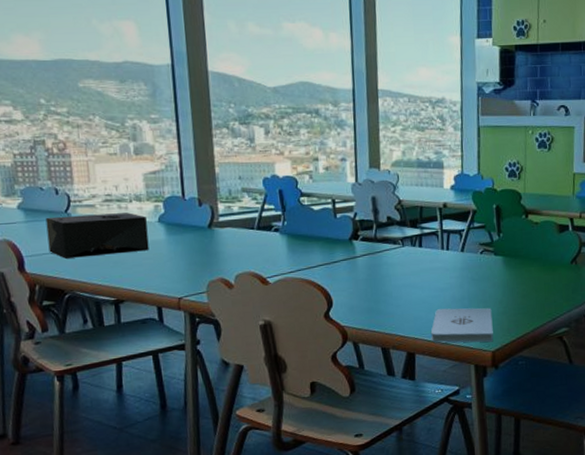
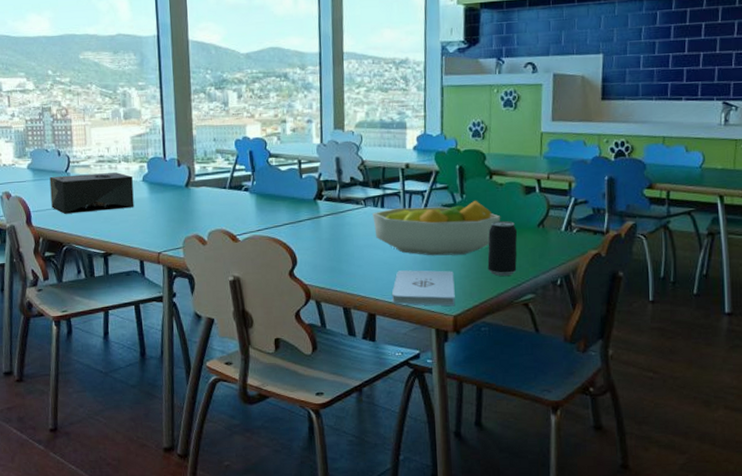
fruit bowl: none [410,238,537,294] -> present [372,200,501,256]
beverage can: none [524,258,552,311] -> present [487,220,518,276]

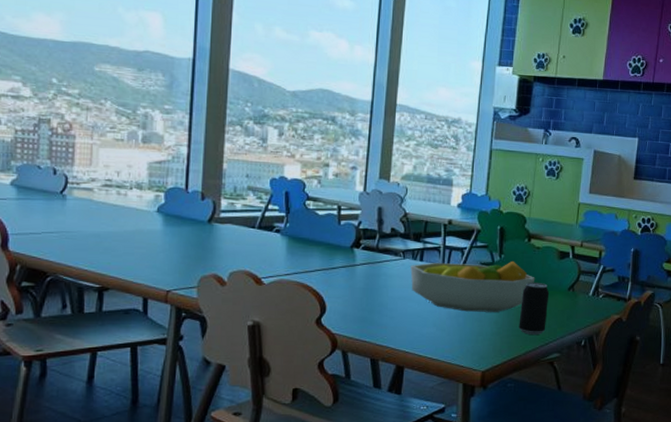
box: present [49,172,134,214] -> none [37,196,145,241]
notepad: present [391,270,455,307] -> none [421,324,486,362]

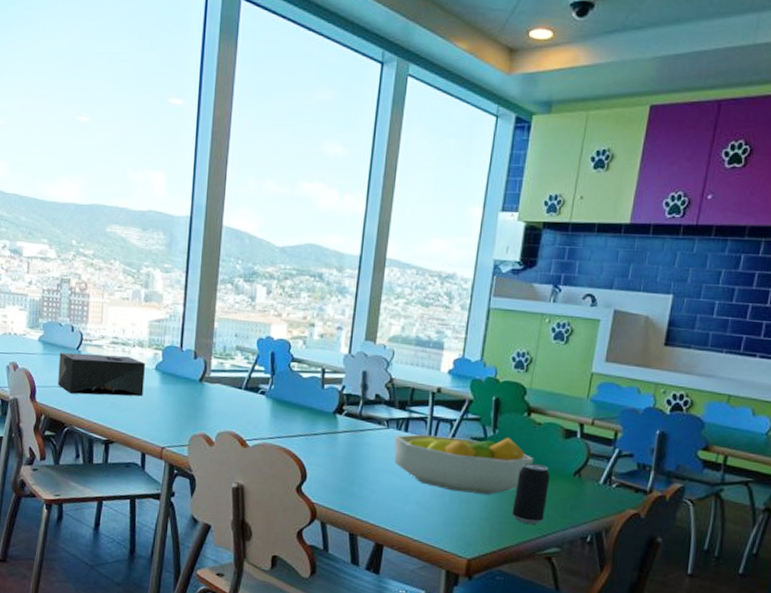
box: none [37,196,145,241] -> present [58,352,145,397]

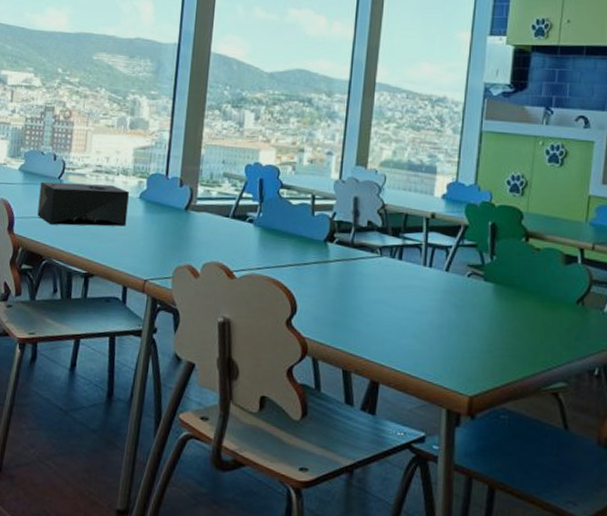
fruit bowl: present [394,433,534,495] -> none [388,261,535,326]
beverage can: present [512,462,551,524] -> none [514,290,553,357]

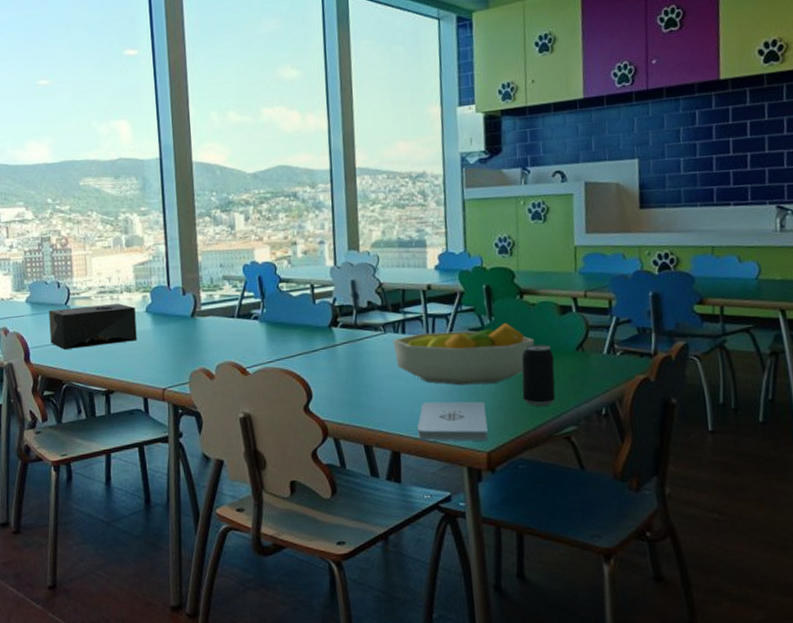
fruit bowl: none [388,261,535,326] -> present [393,322,535,386]
notepad: none [399,335,474,385] -> present [416,401,489,442]
beverage can: none [514,290,553,357] -> present [521,344,556,406]

